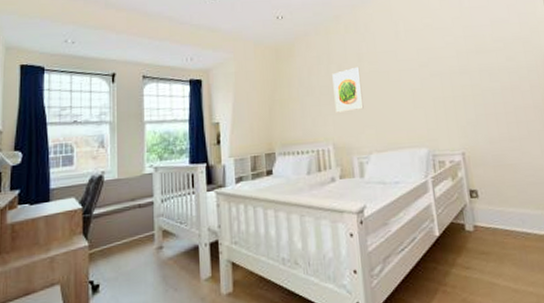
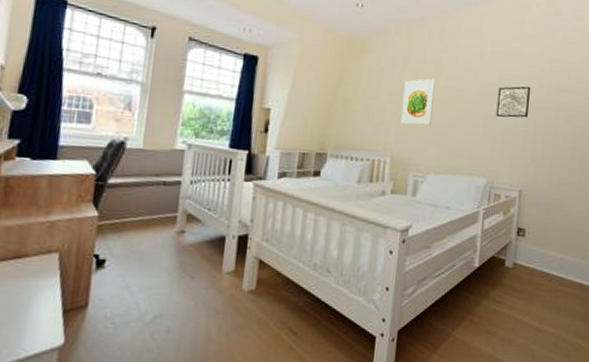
wall art: none [419,55,453,89] -> present [496,86,530,118]

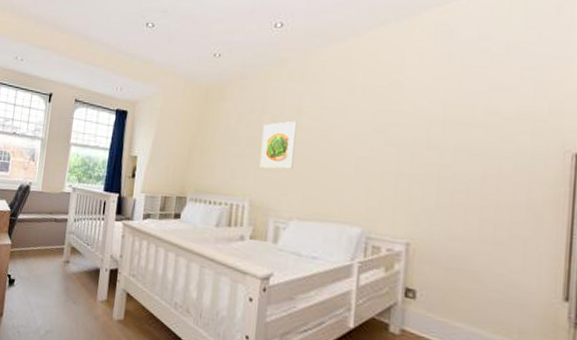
wall art: present [496,86,530,118] -> none [371,122,417,159]

